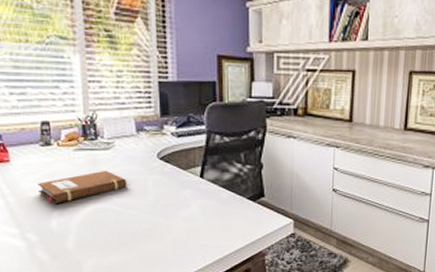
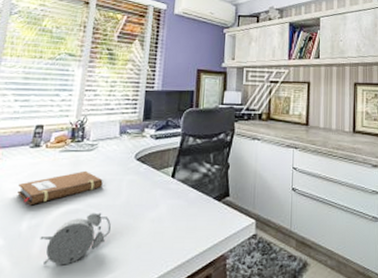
alarm clock: none [72,212,143,259] -> present [40,213,111,266]

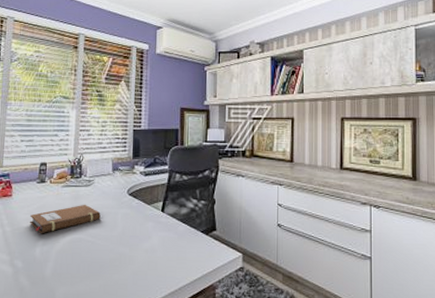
alarm clock: present [40,213,111,266] -> none [51,242,110,287]

